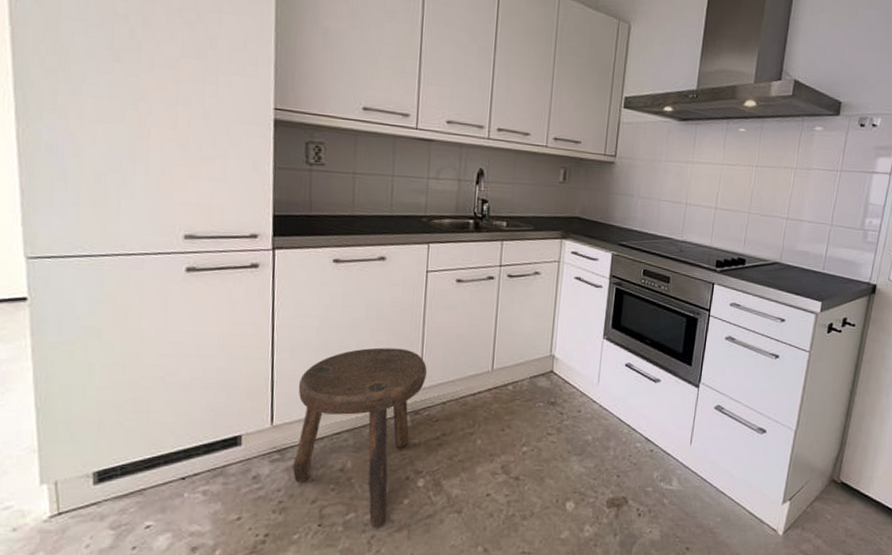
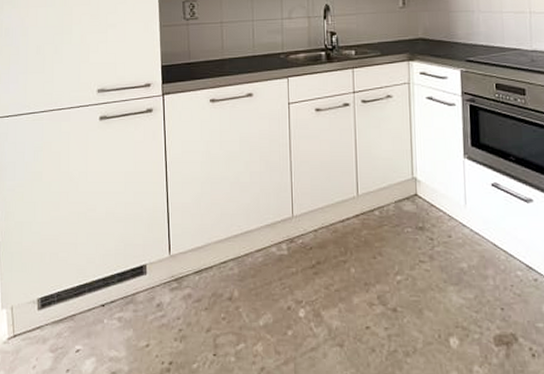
stool: present [293,347,428,529] -> none [189,178,298,361]

